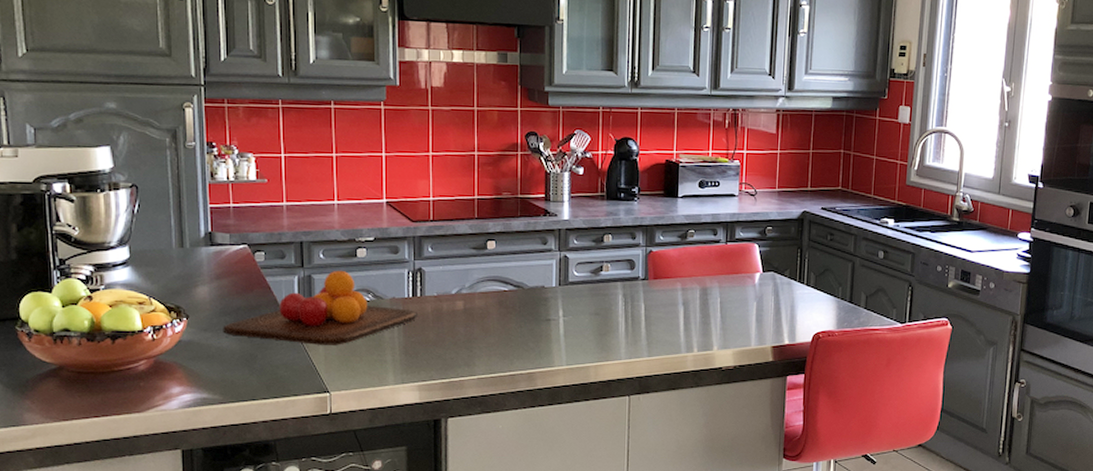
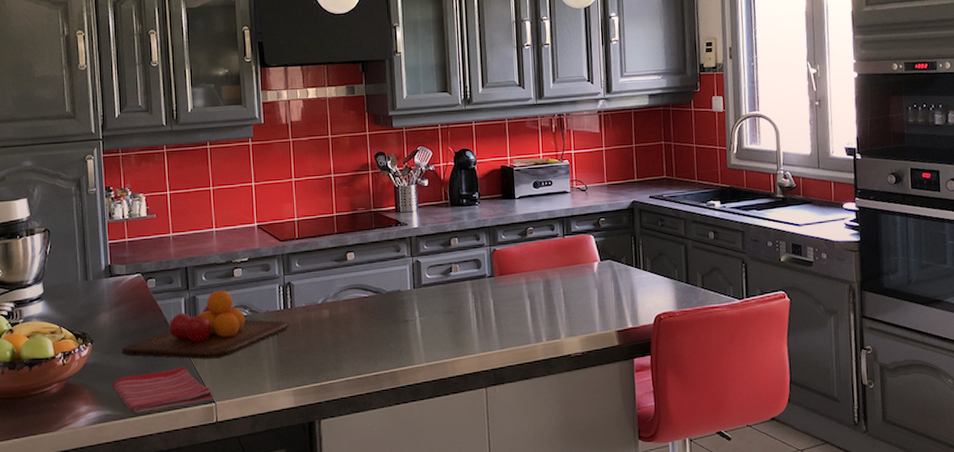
dish towel: none [211,351,327,399] -> present [112,366,213,414]

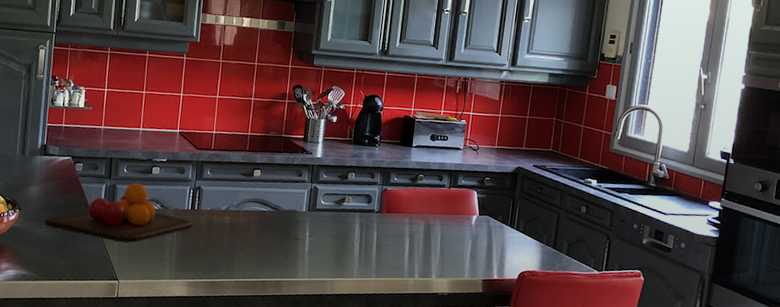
dish towel: present [112,366,213,414] -> none [32,244,118,279]

